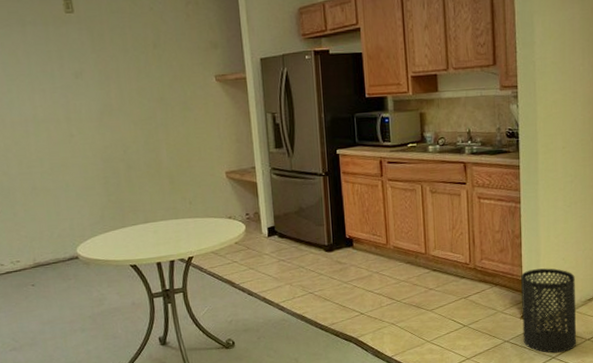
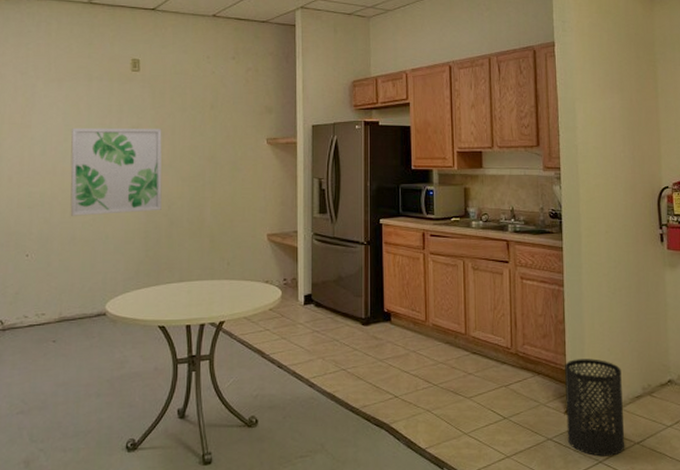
wall art: none [13,73,117,167] -> present [70,127,162,216]

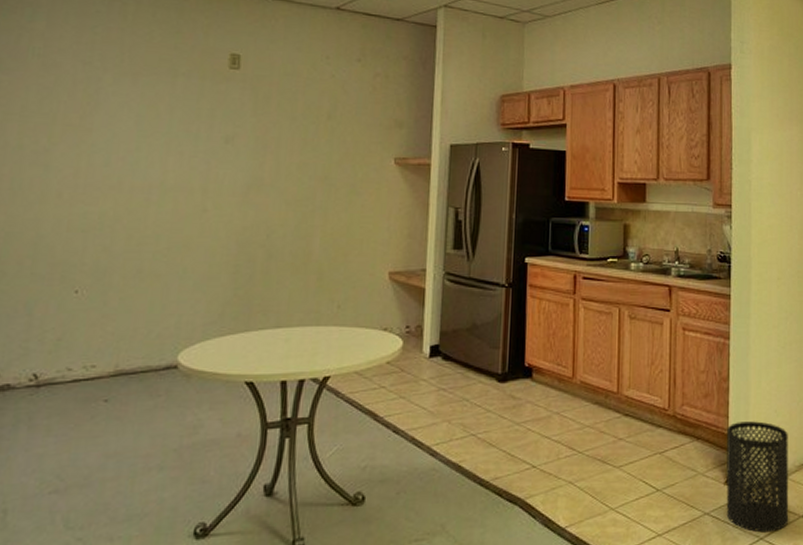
wall art: present [70,127,162,216] -> none [137,134,265,244]

